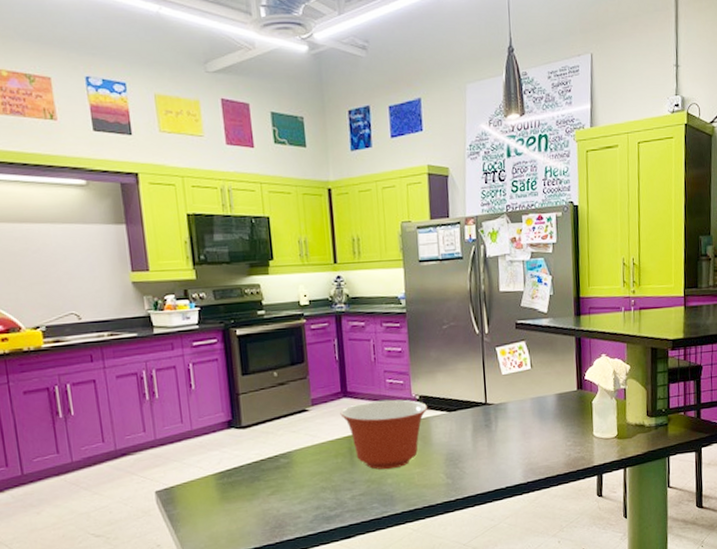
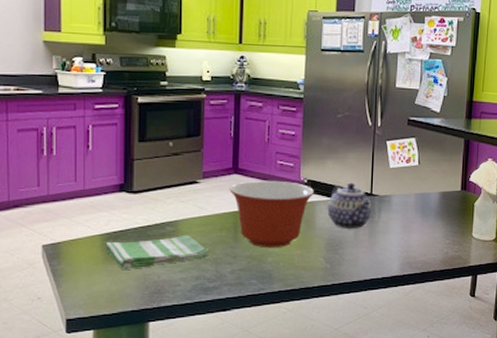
dish towel: none [219,465,327,508] -> present [105,234,210,271]
teapot: none [442,393,489,442] -> present [327,182,372,230]

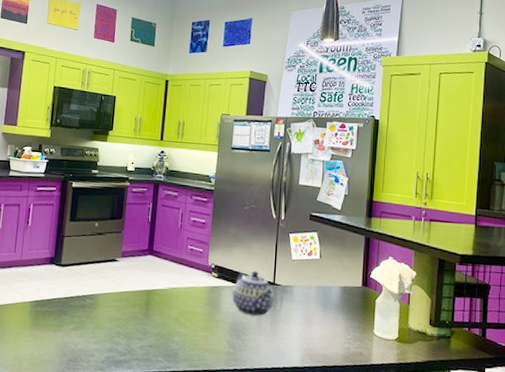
dish towel: present [105,234,210,271] -> none [33,308,123,337]
mixing bowl: present [229,180,315,248] -> none [144,262,221,328]

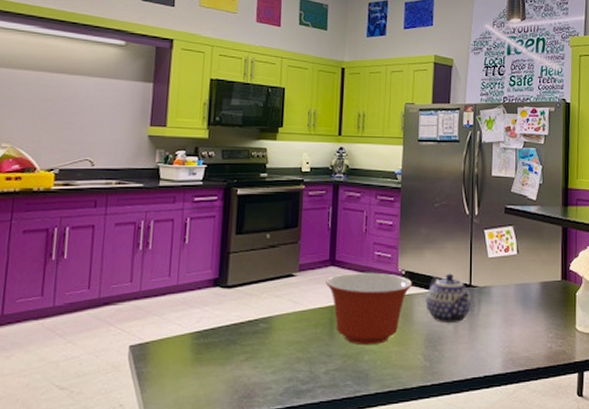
mixing bowl: none [144,262,221,328] -> present [325,272,413,345]

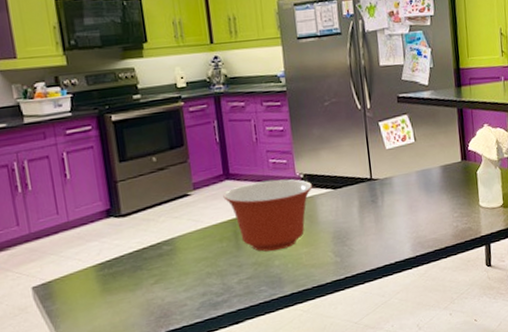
teapot: present [426,273,471,324] -> none [328,170,375,219]

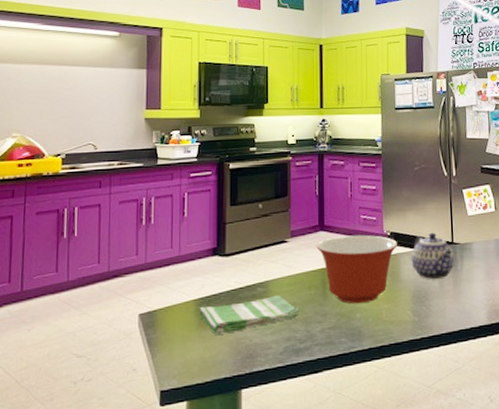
dish towel: none [100,251,213,300] -> present [199,295,300,336]
teapot: none [328,170,375,219] -> present [411,232,455,280]

